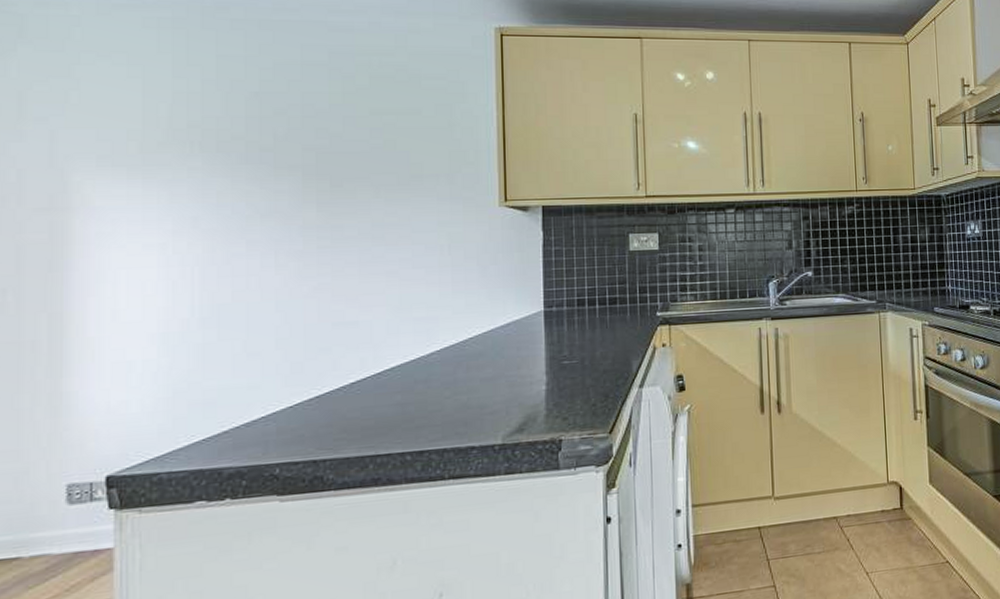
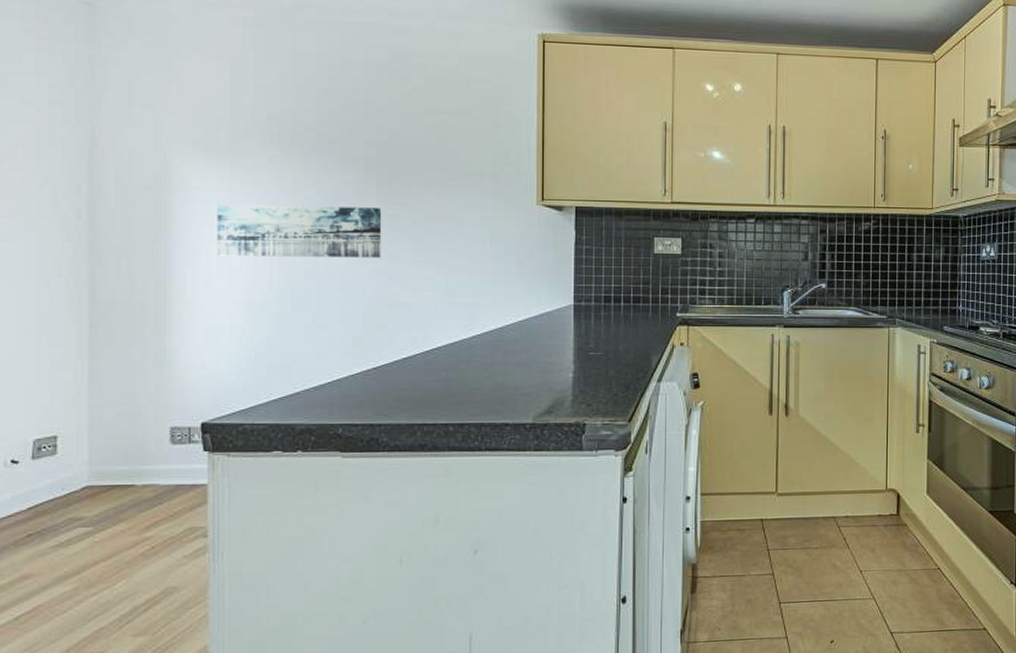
wall art: none [126,218,324,282] -> present [217,204,382,258]

